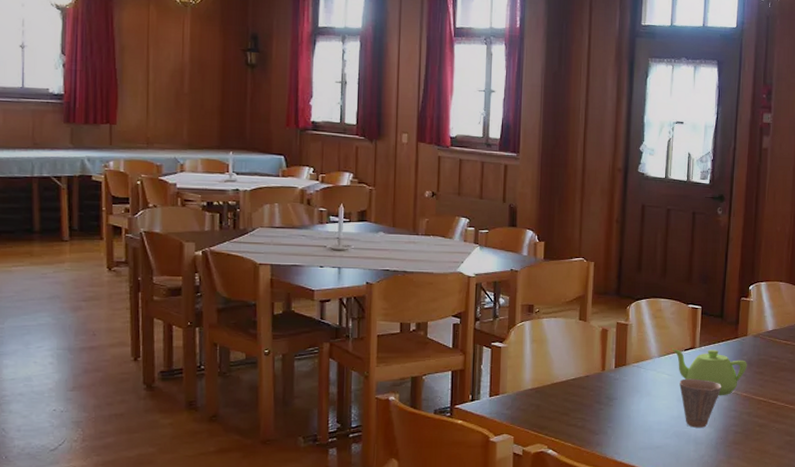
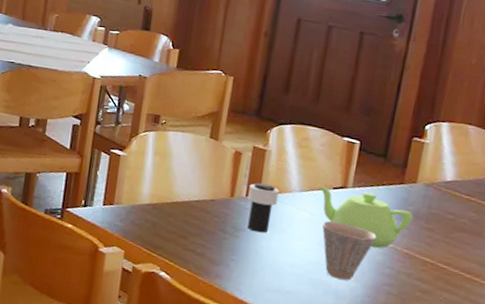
cup: none [617,354,642,399] -> present [247,182,279,233]

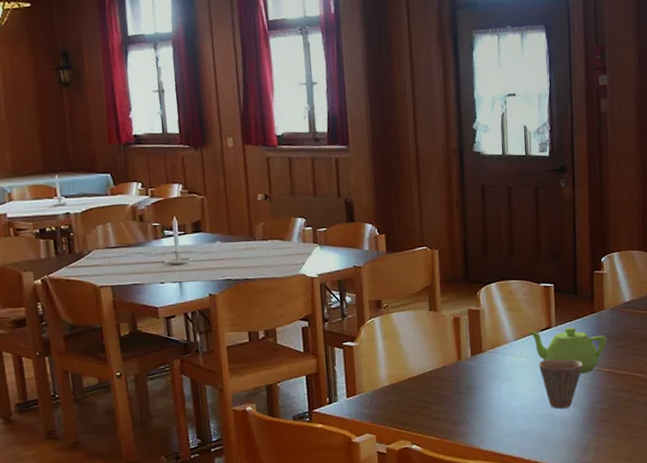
cup: present [247,182,279,233] -> none [472,340,498,386]

